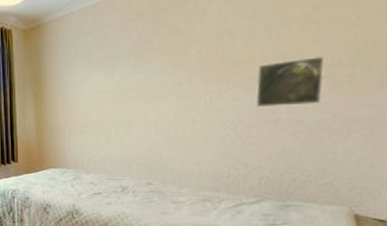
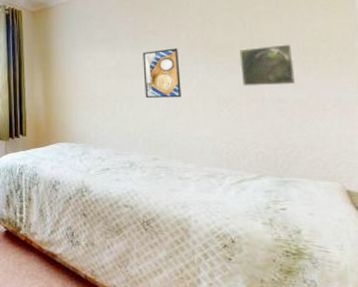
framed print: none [143,66,186,122] -> present [143,48,181,98]

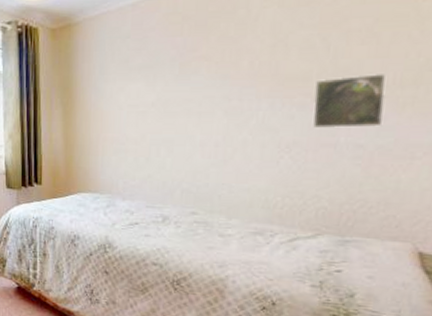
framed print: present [143,48,181,98] -> none [188,78,237,142]

